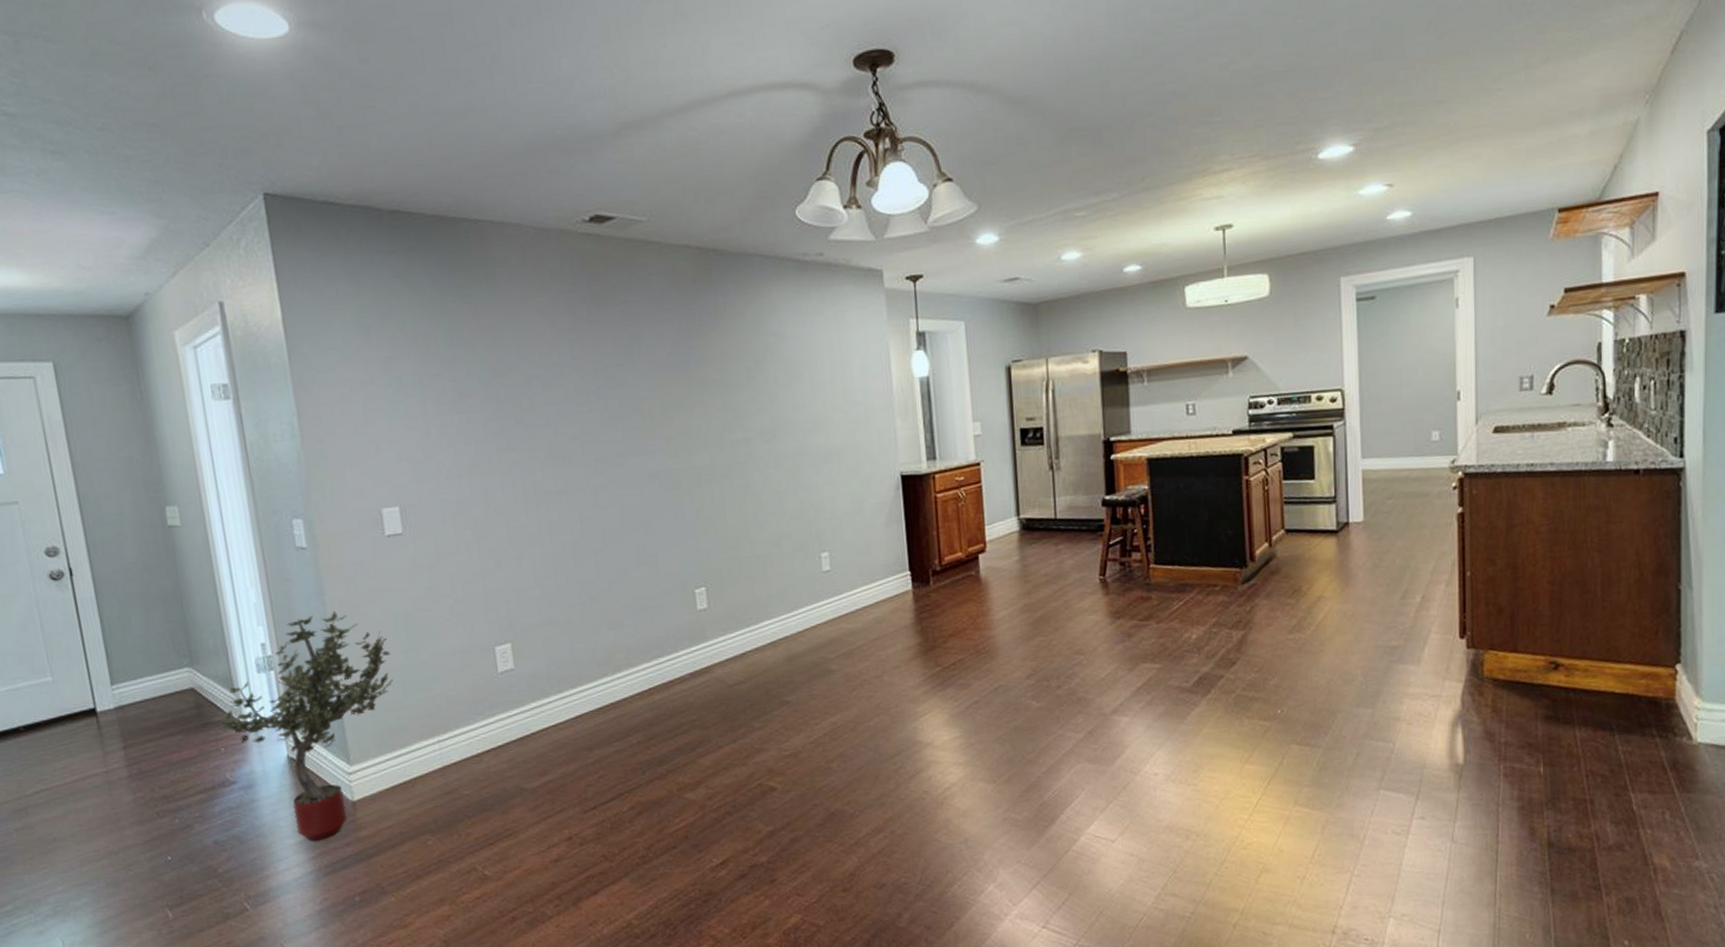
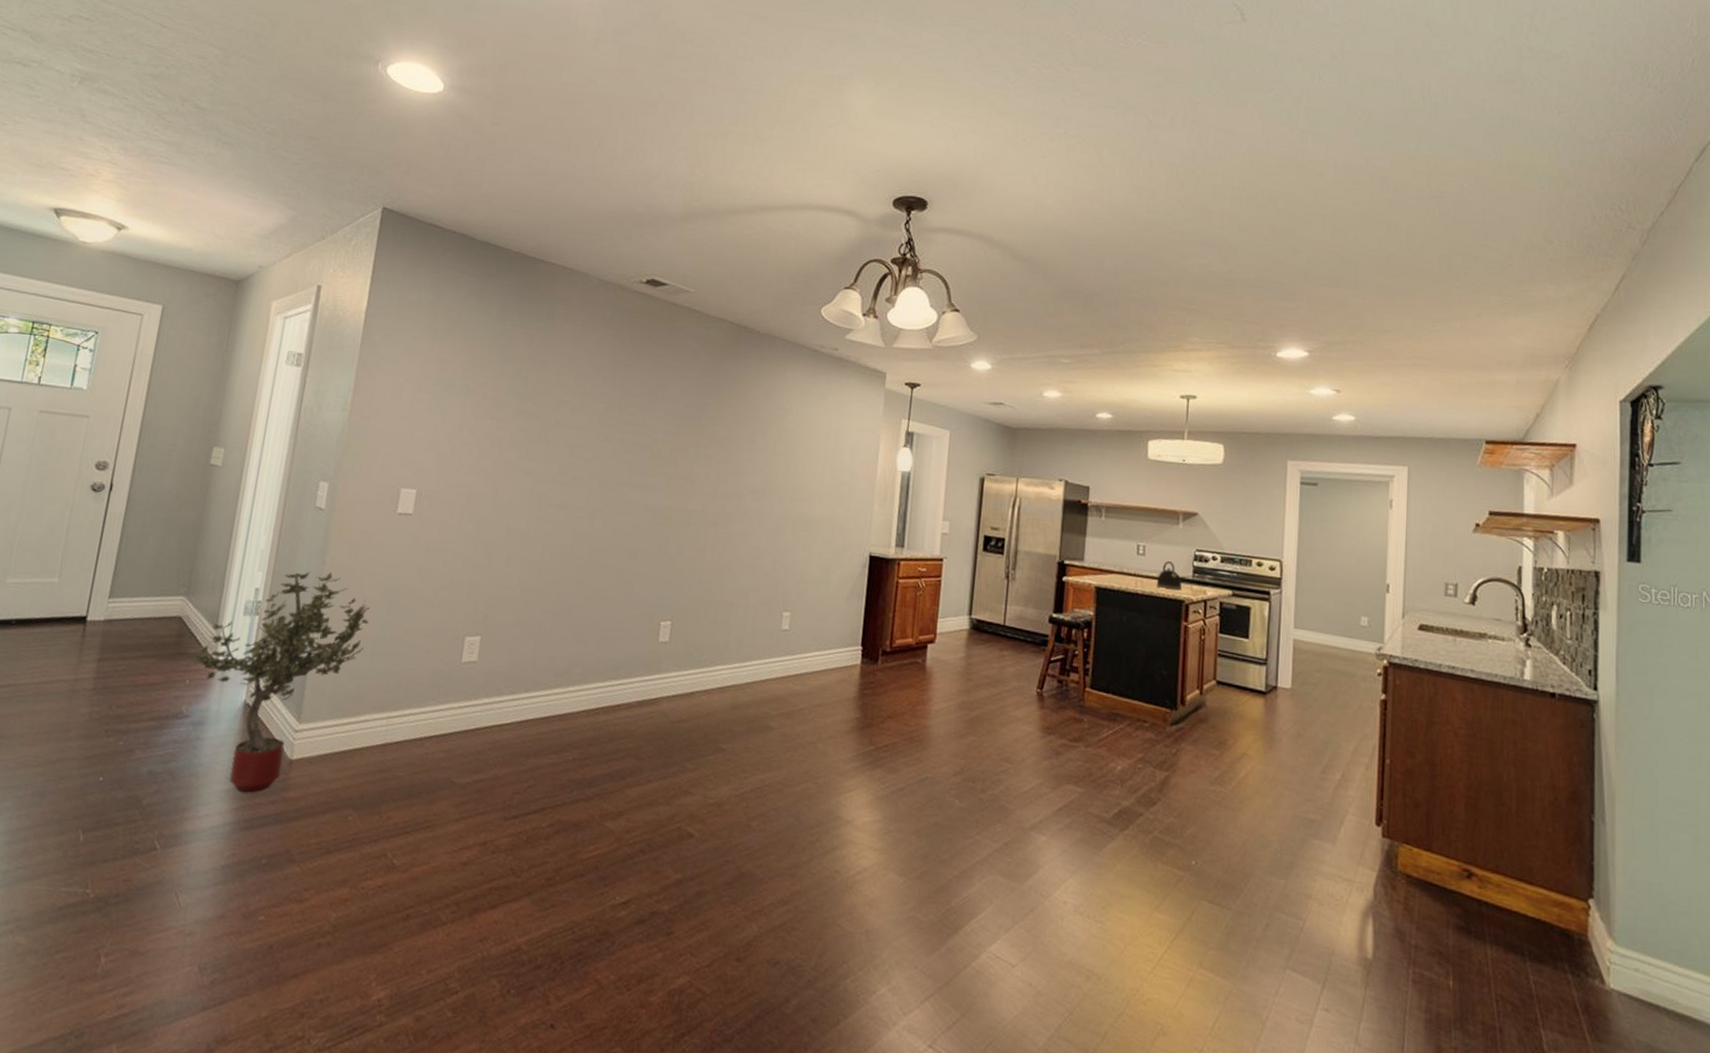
kettle: none [1211,415,1240,447] -> present [1156,561,1183,591]

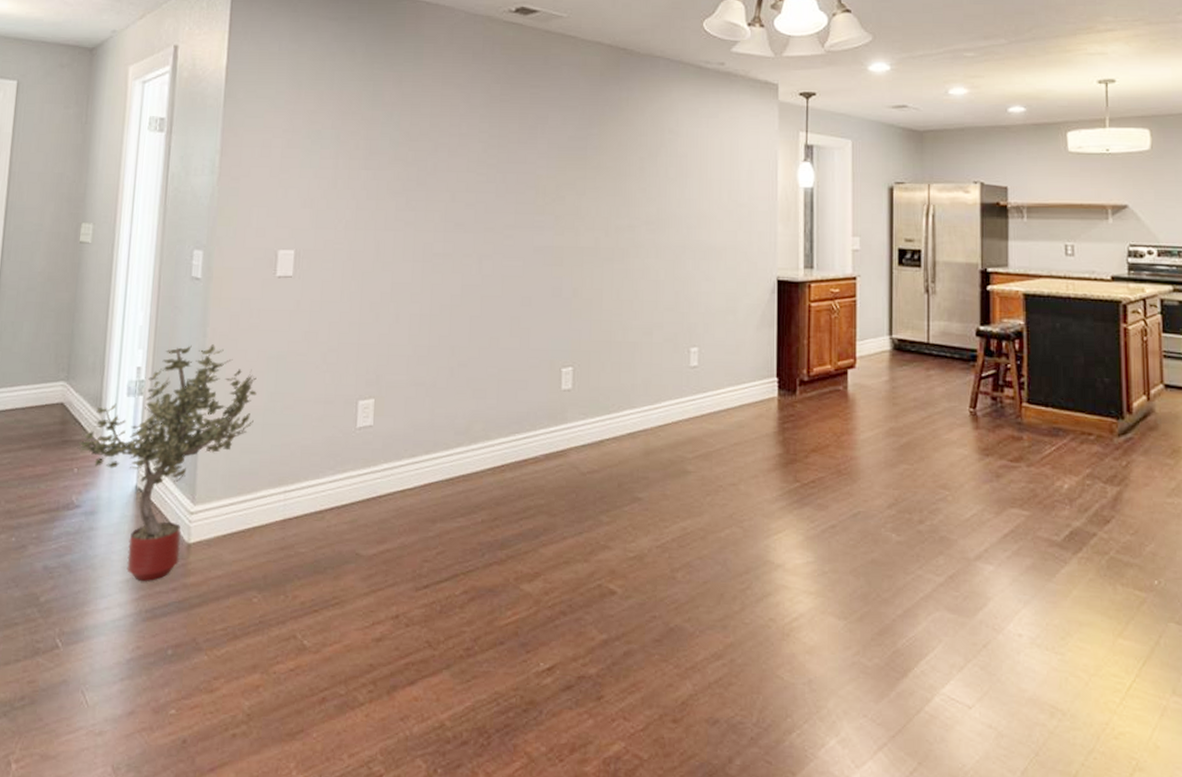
kettle: present [1156,561,1183,591] -> none [1089,260,1118,291]

